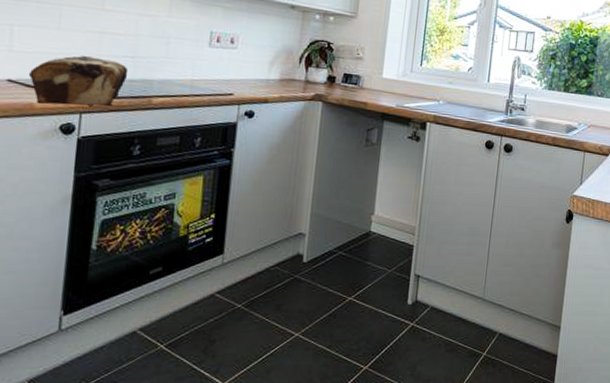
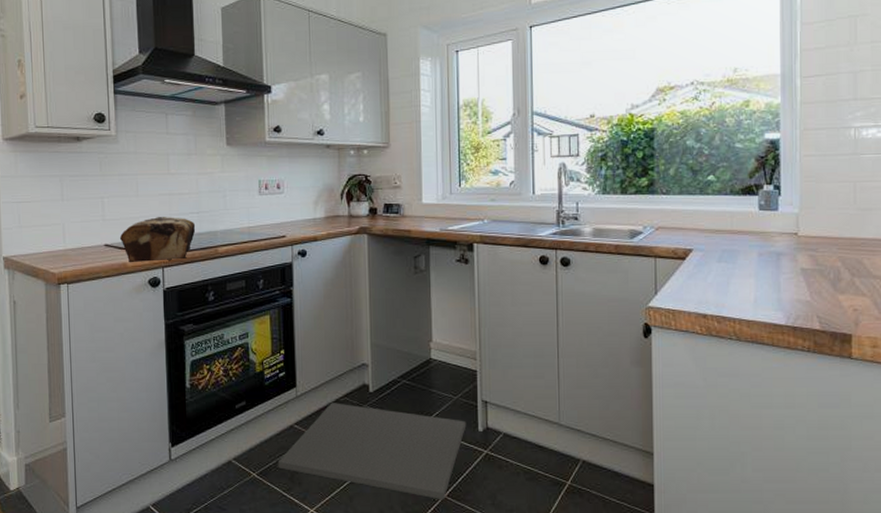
door mat: none [191,272,397,372] -> present [278,403,467,500]

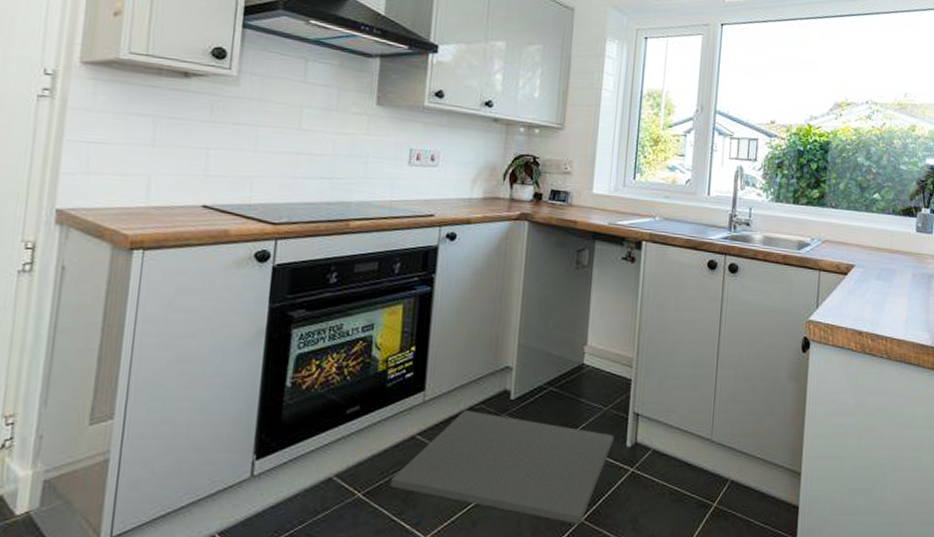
bread loaf: present [120,217,196,263] -> none [225,178,325,232]

